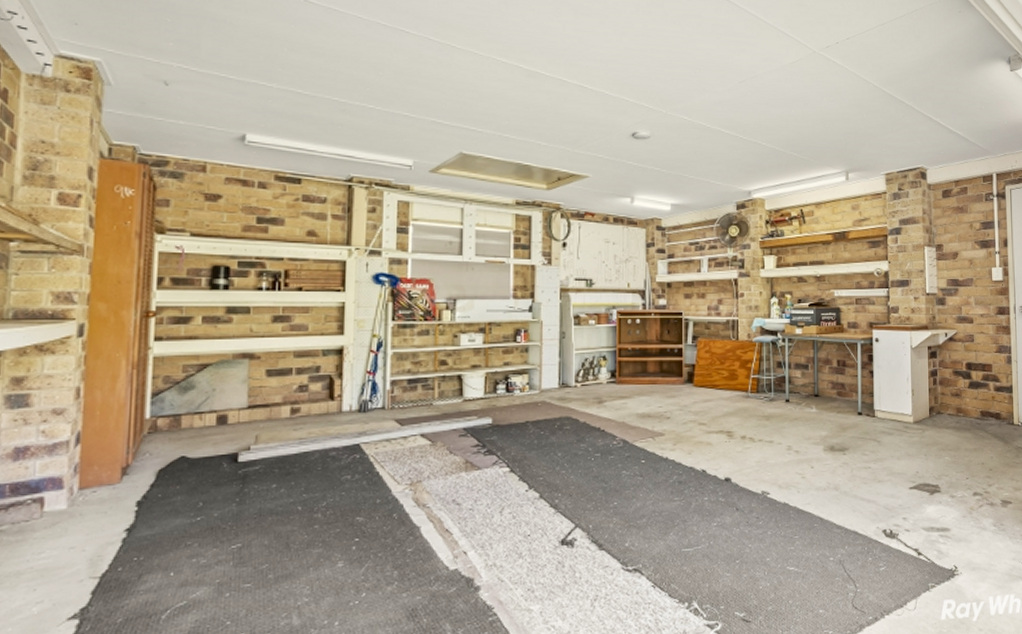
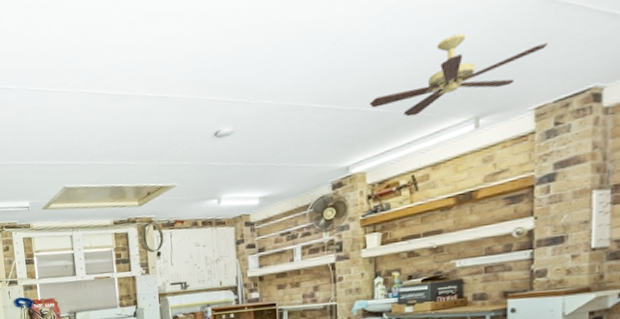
ceiling fan: none [767,102,891,159] -> present [369,33,547,117]

